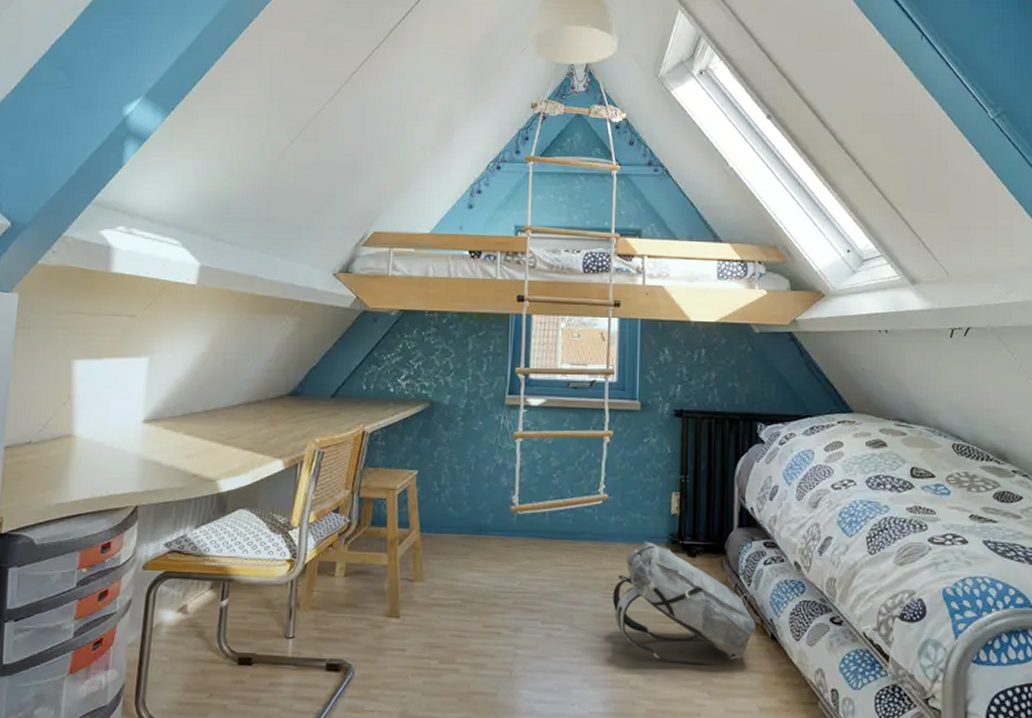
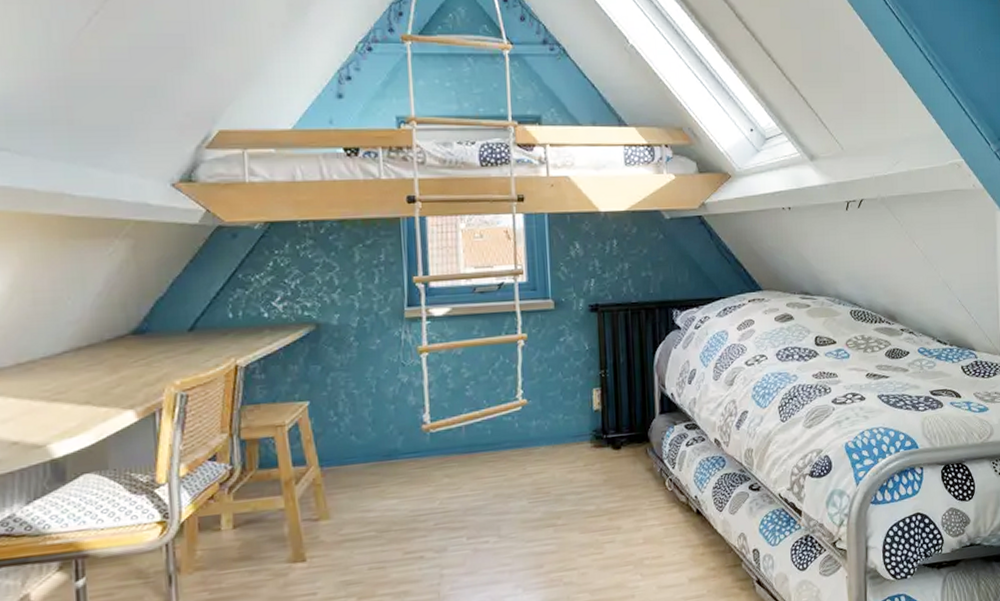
backpack: present [612,541,756,665] -> none [539,440,682,553]

